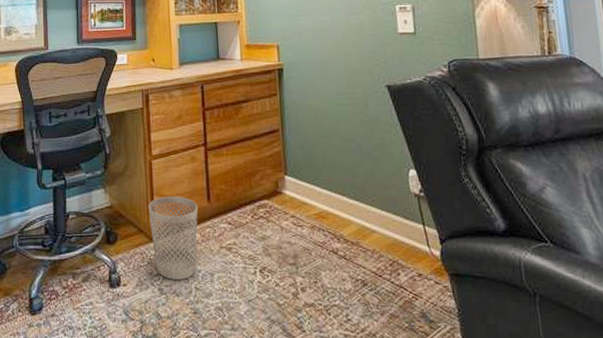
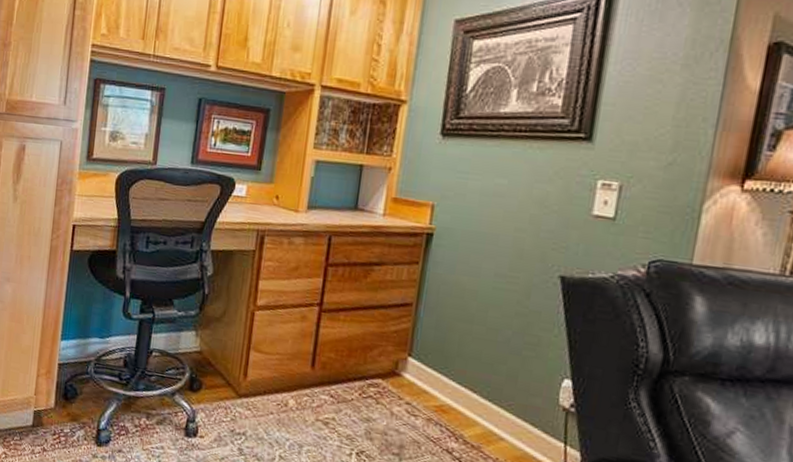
wastebasket: present [148,196,198,280] -> none [239,352,298,445]

